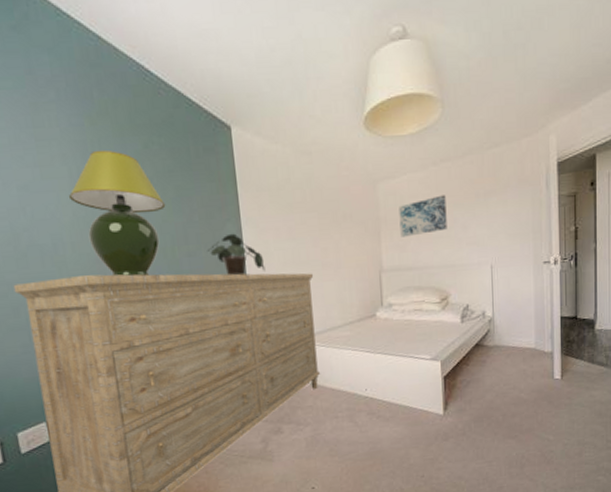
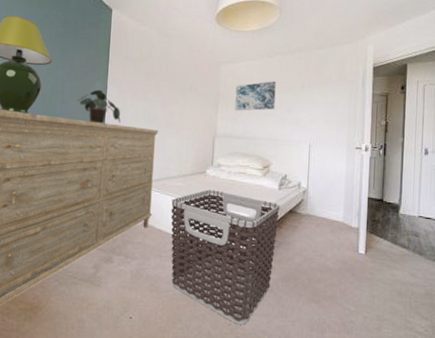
clothes hamper: none [340,333,465,475] -> present [171,189,280,325]

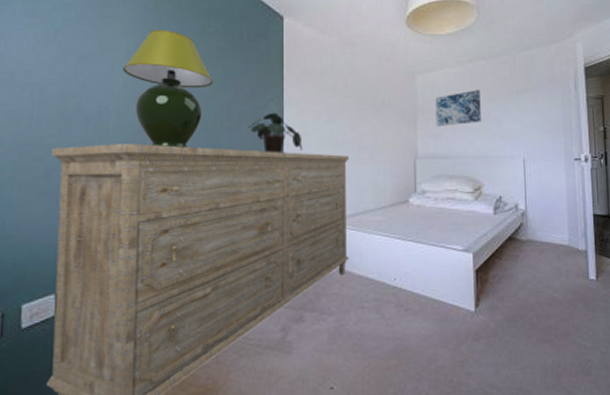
clothes hamper: present [171,189,280,325] -> none [371,221,498,380]

